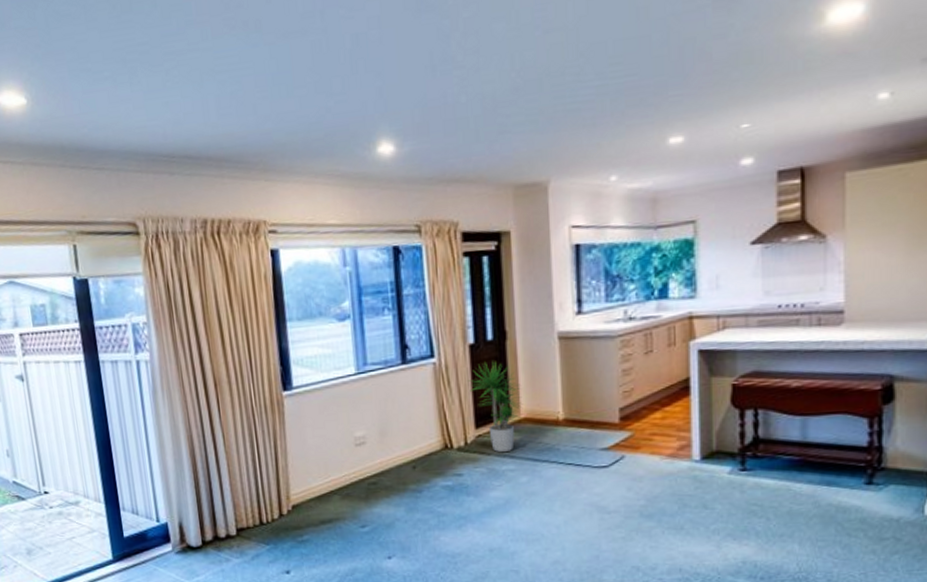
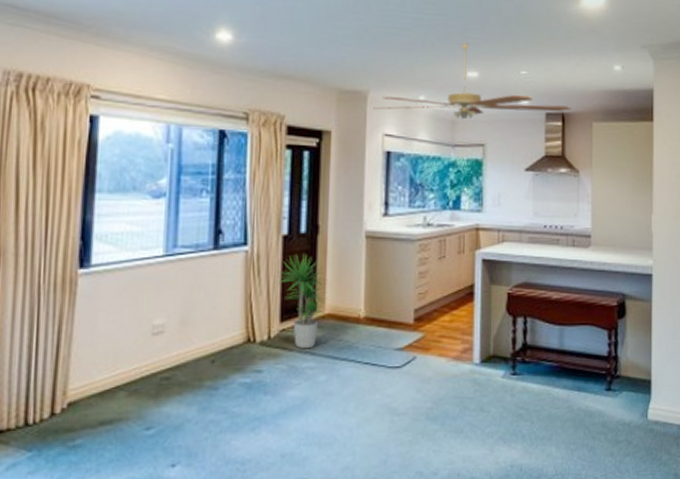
ceiling fan: none [556,102,813,201] -> present [374,42,571,120]

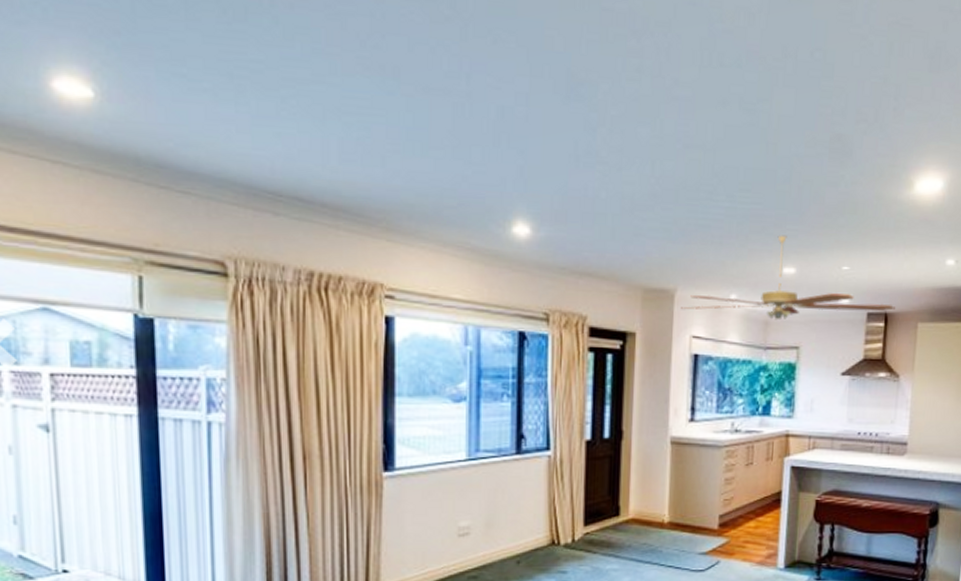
potted plant: present [277,254,328,349] -> none [581,459,632,552]

